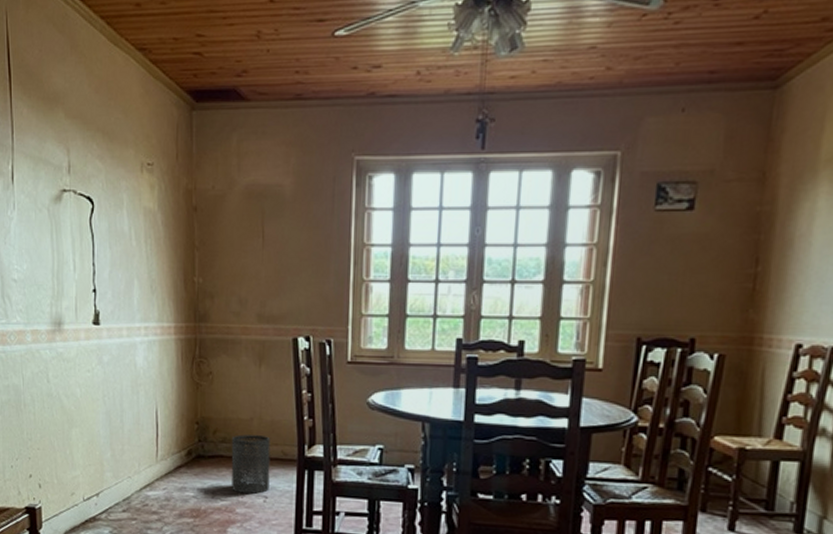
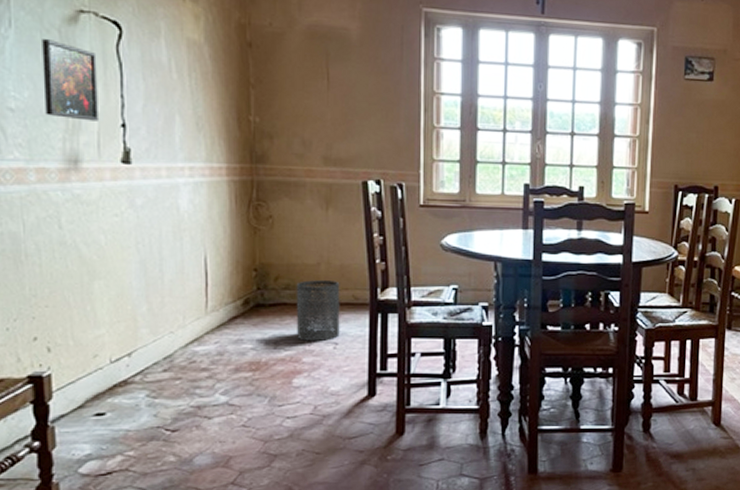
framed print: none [36,218,76,288] -> present [42,39,98,121]

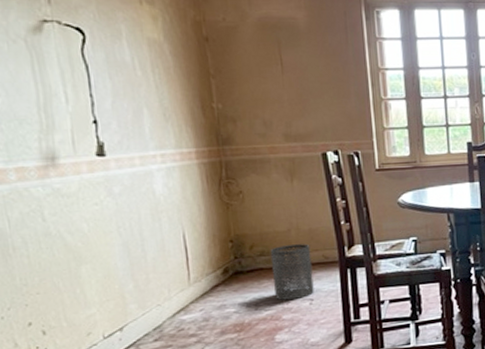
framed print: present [42,39,98,121] -> none [9,49,71,121]

